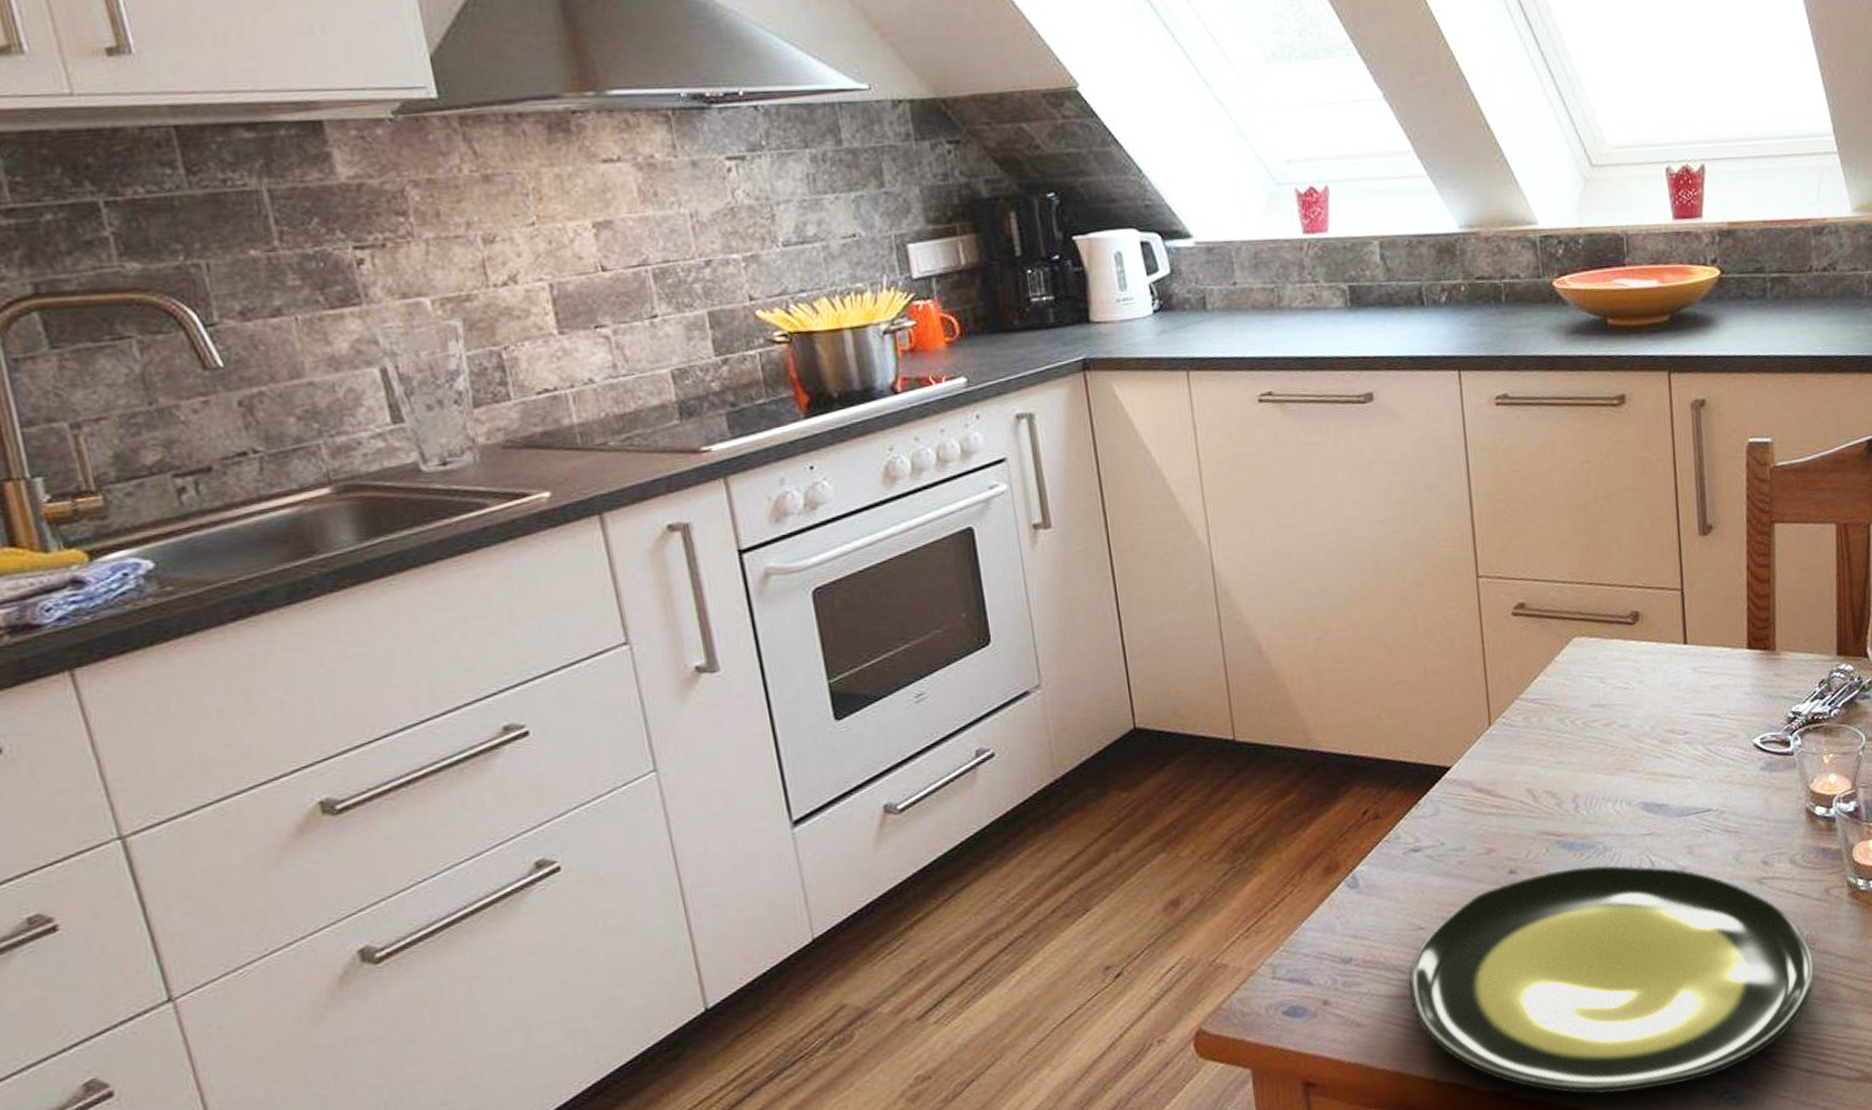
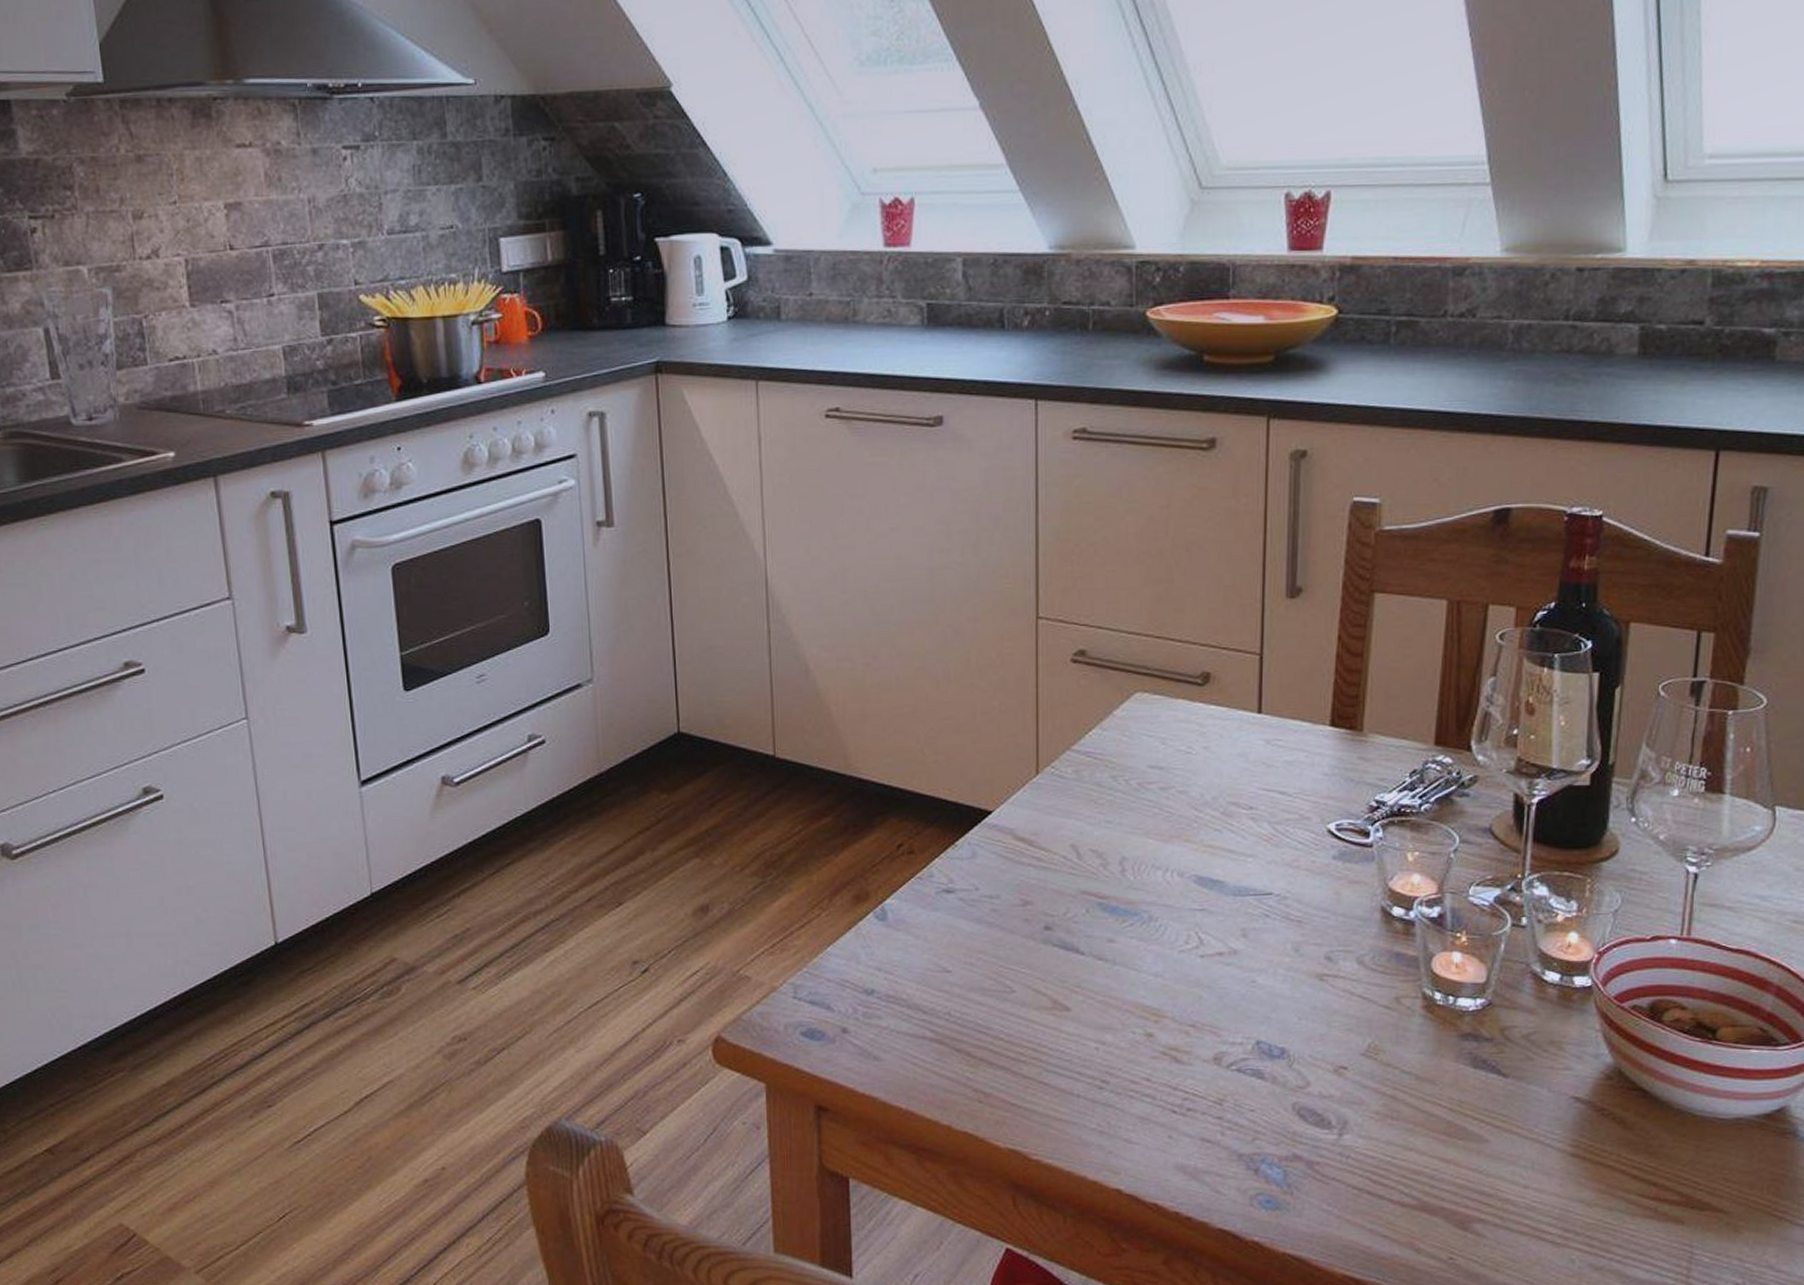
plate: present [1408,865,1815,1094] -> none [930,933,1375,1176]

